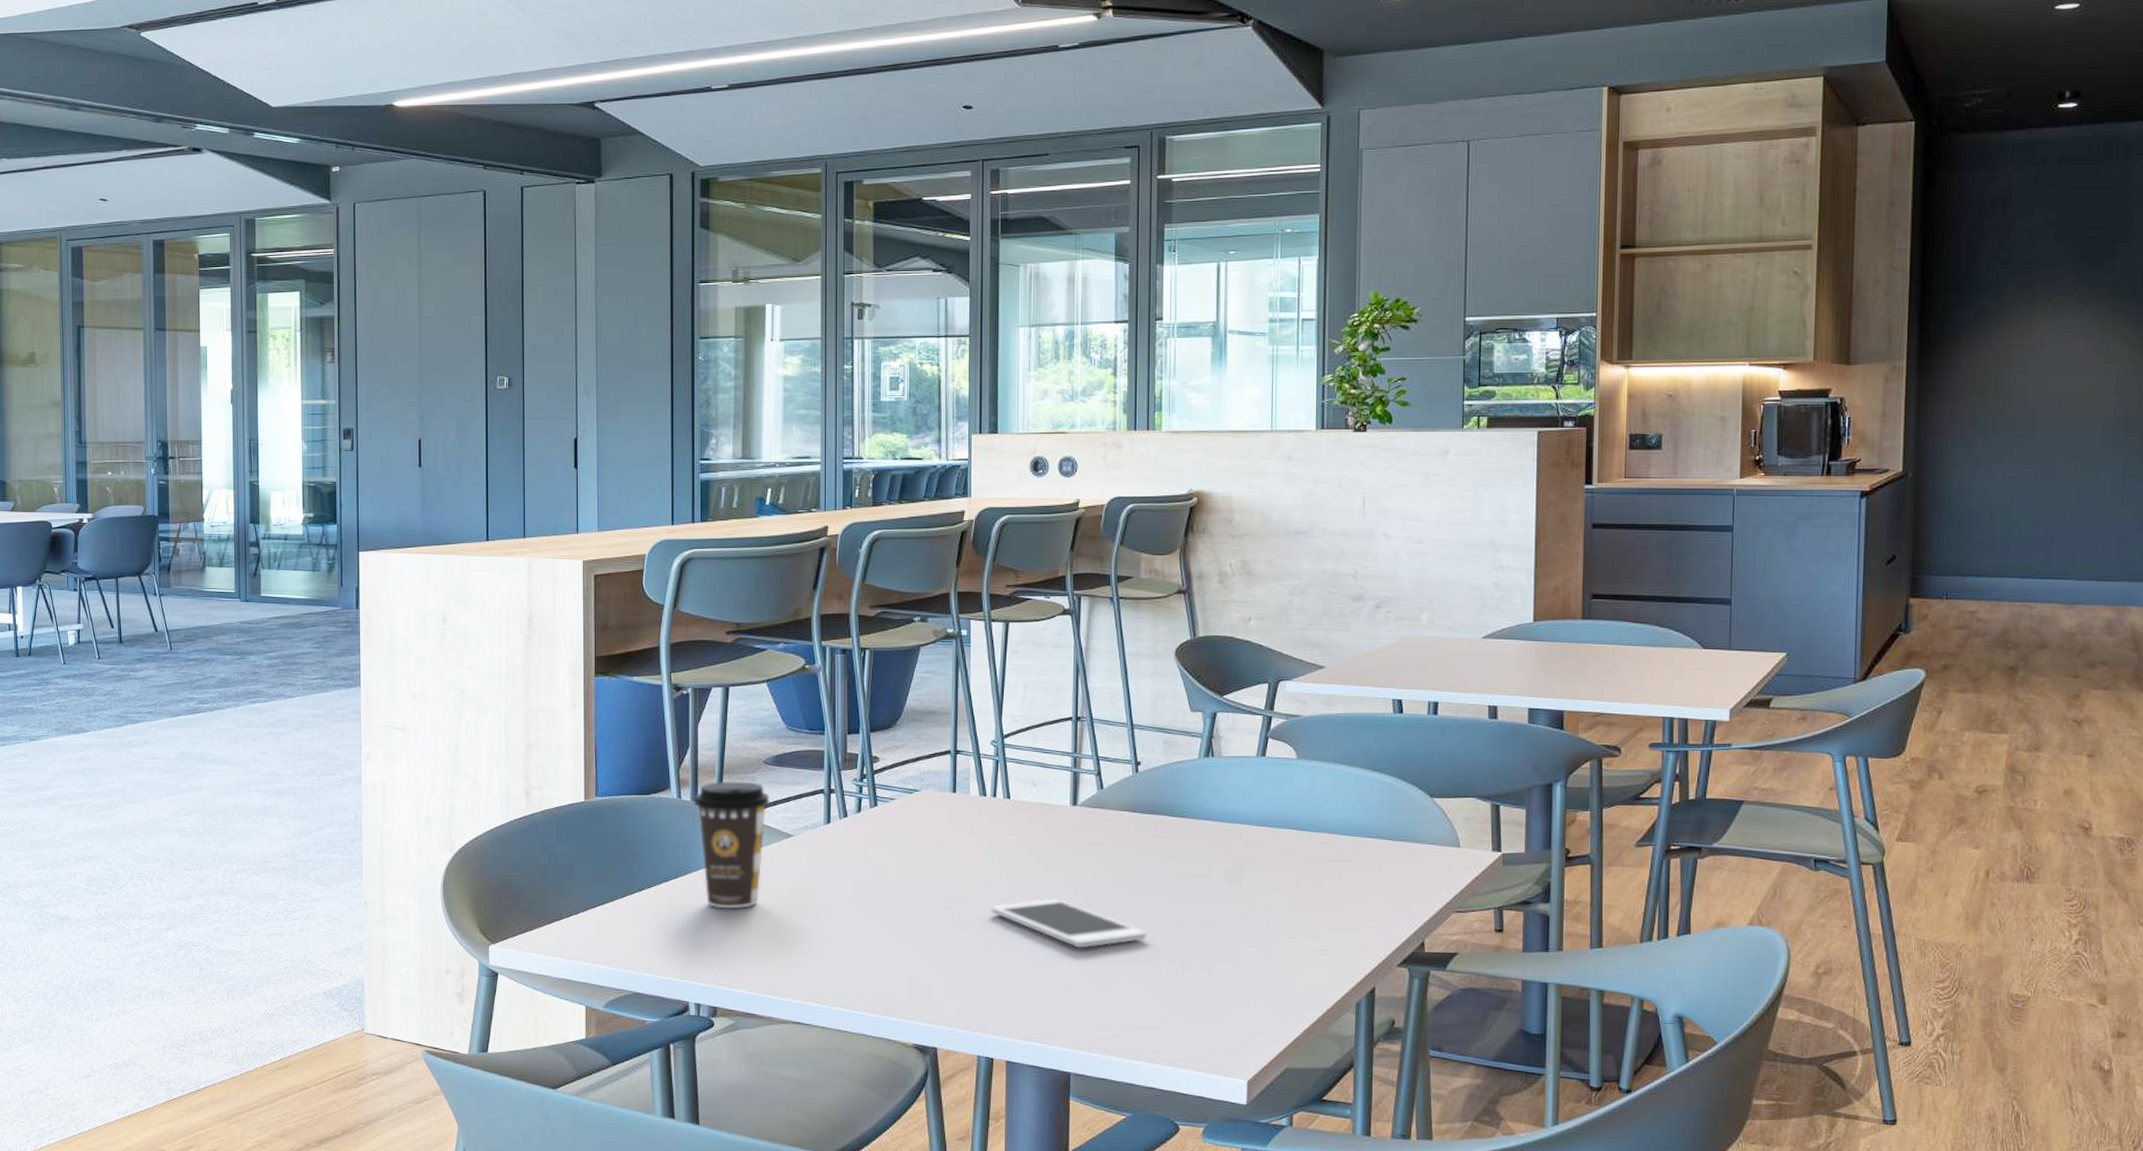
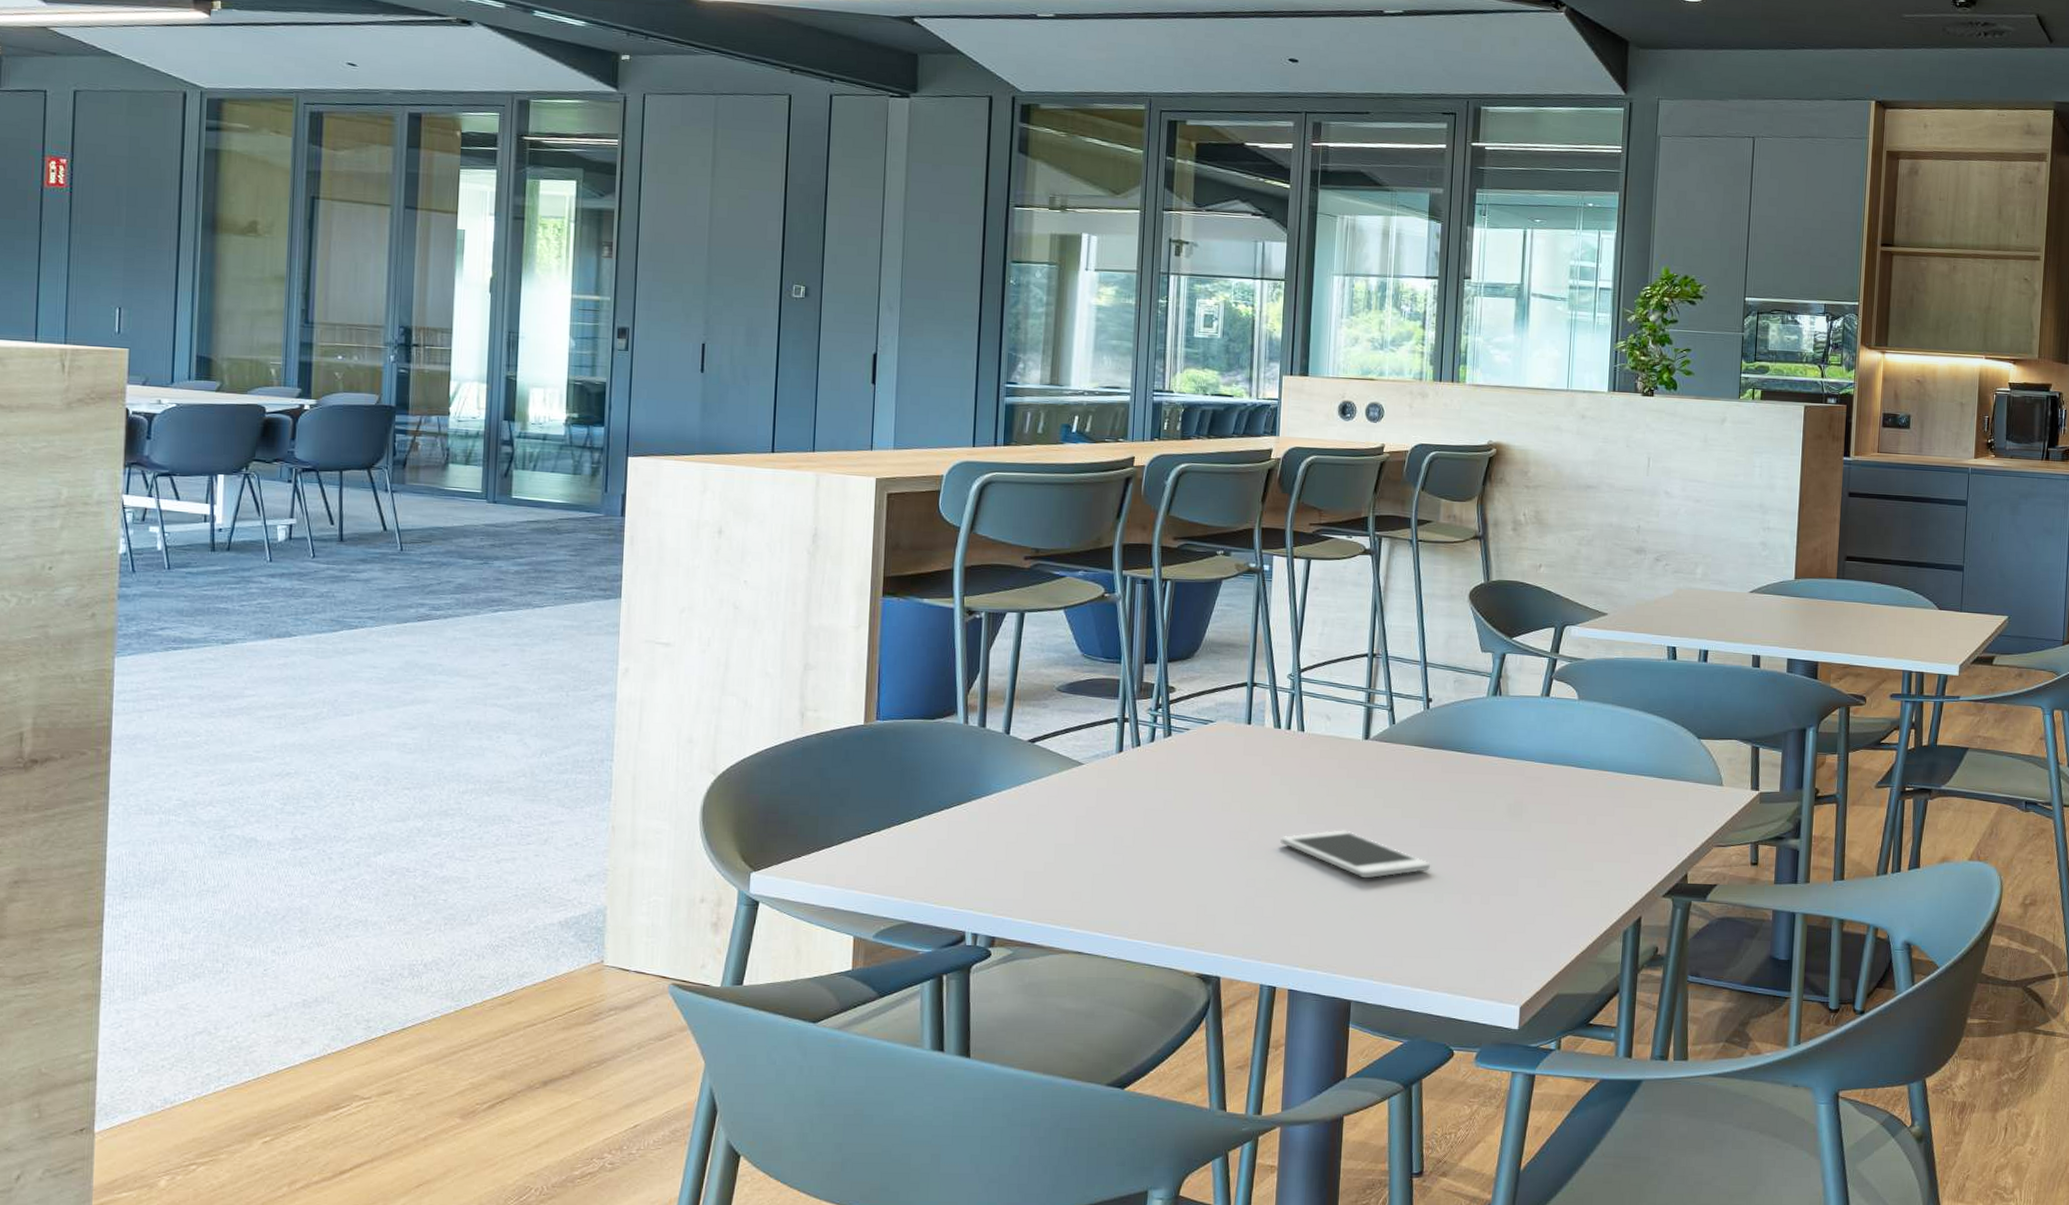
coffee cup: present [694,781,771,909] -> none [981,707,1062,837]

